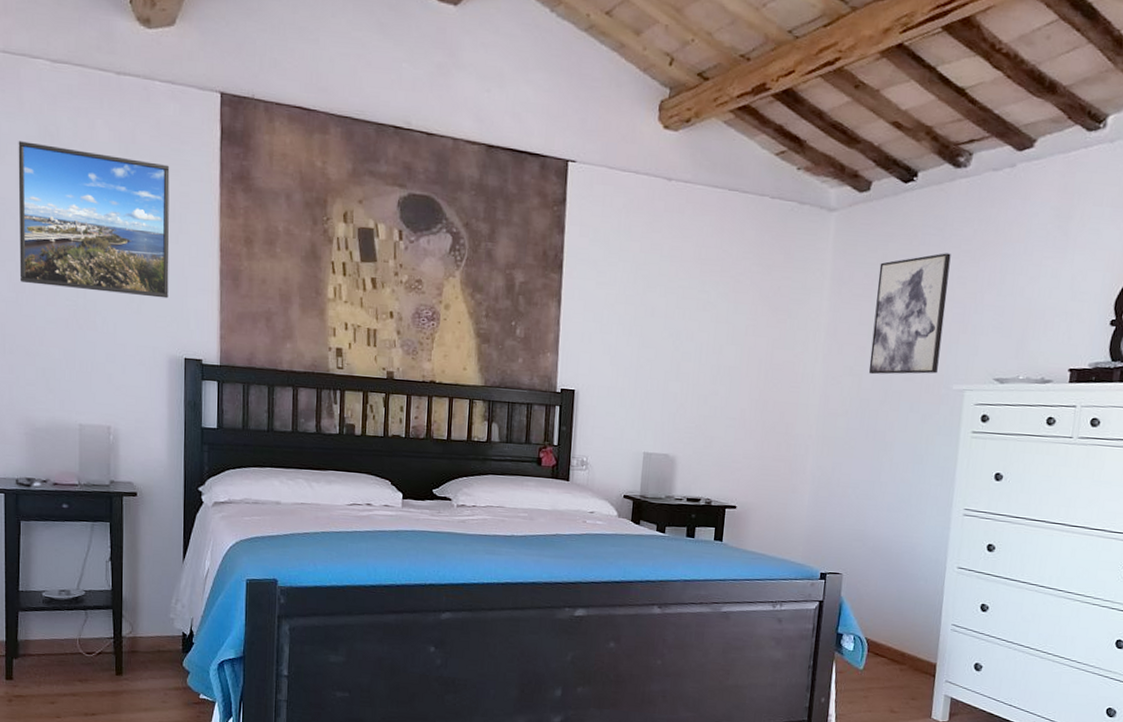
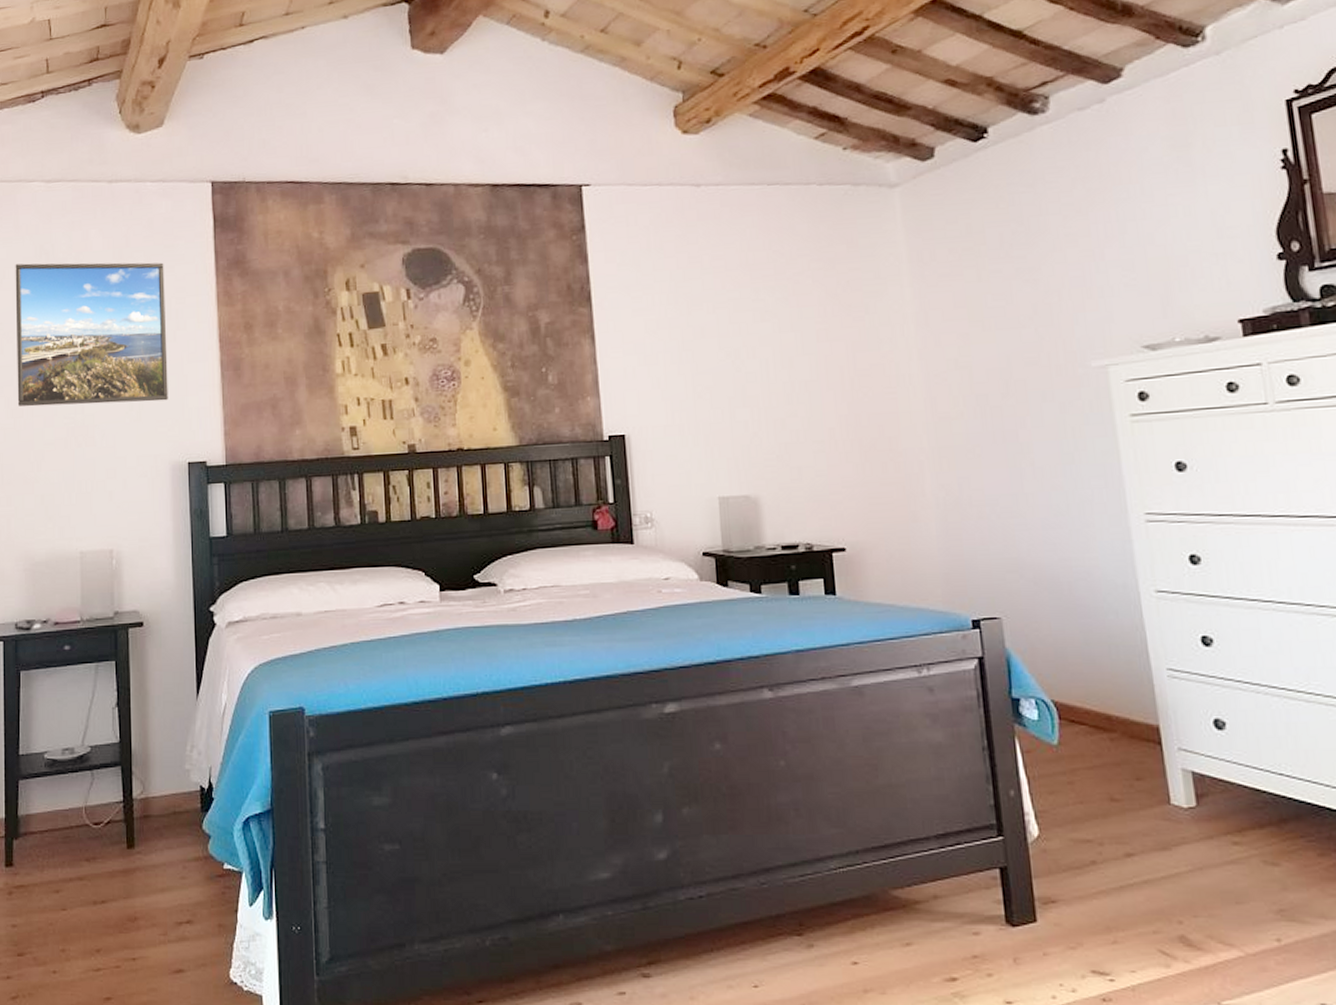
wall art: present [868,253,951,375] -> none [965,210,1067,364]

